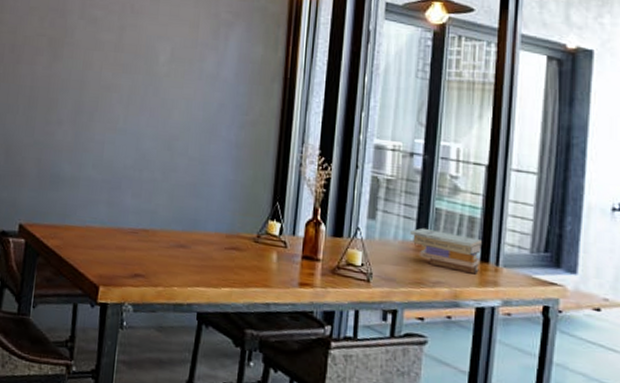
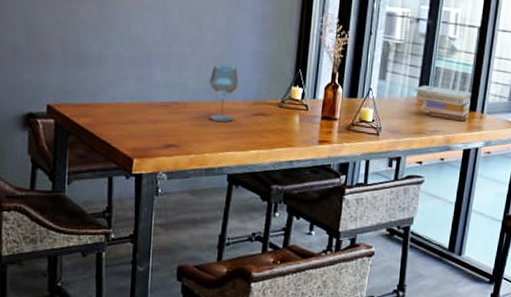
wine glass: none [179,193,212,255] -> present [208,64,240,123]

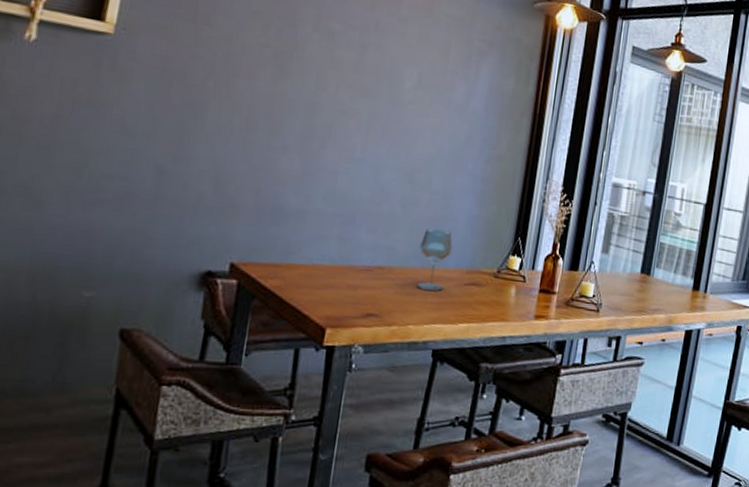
books: present [414,85,472,122] -> none [637,260,696,301]

